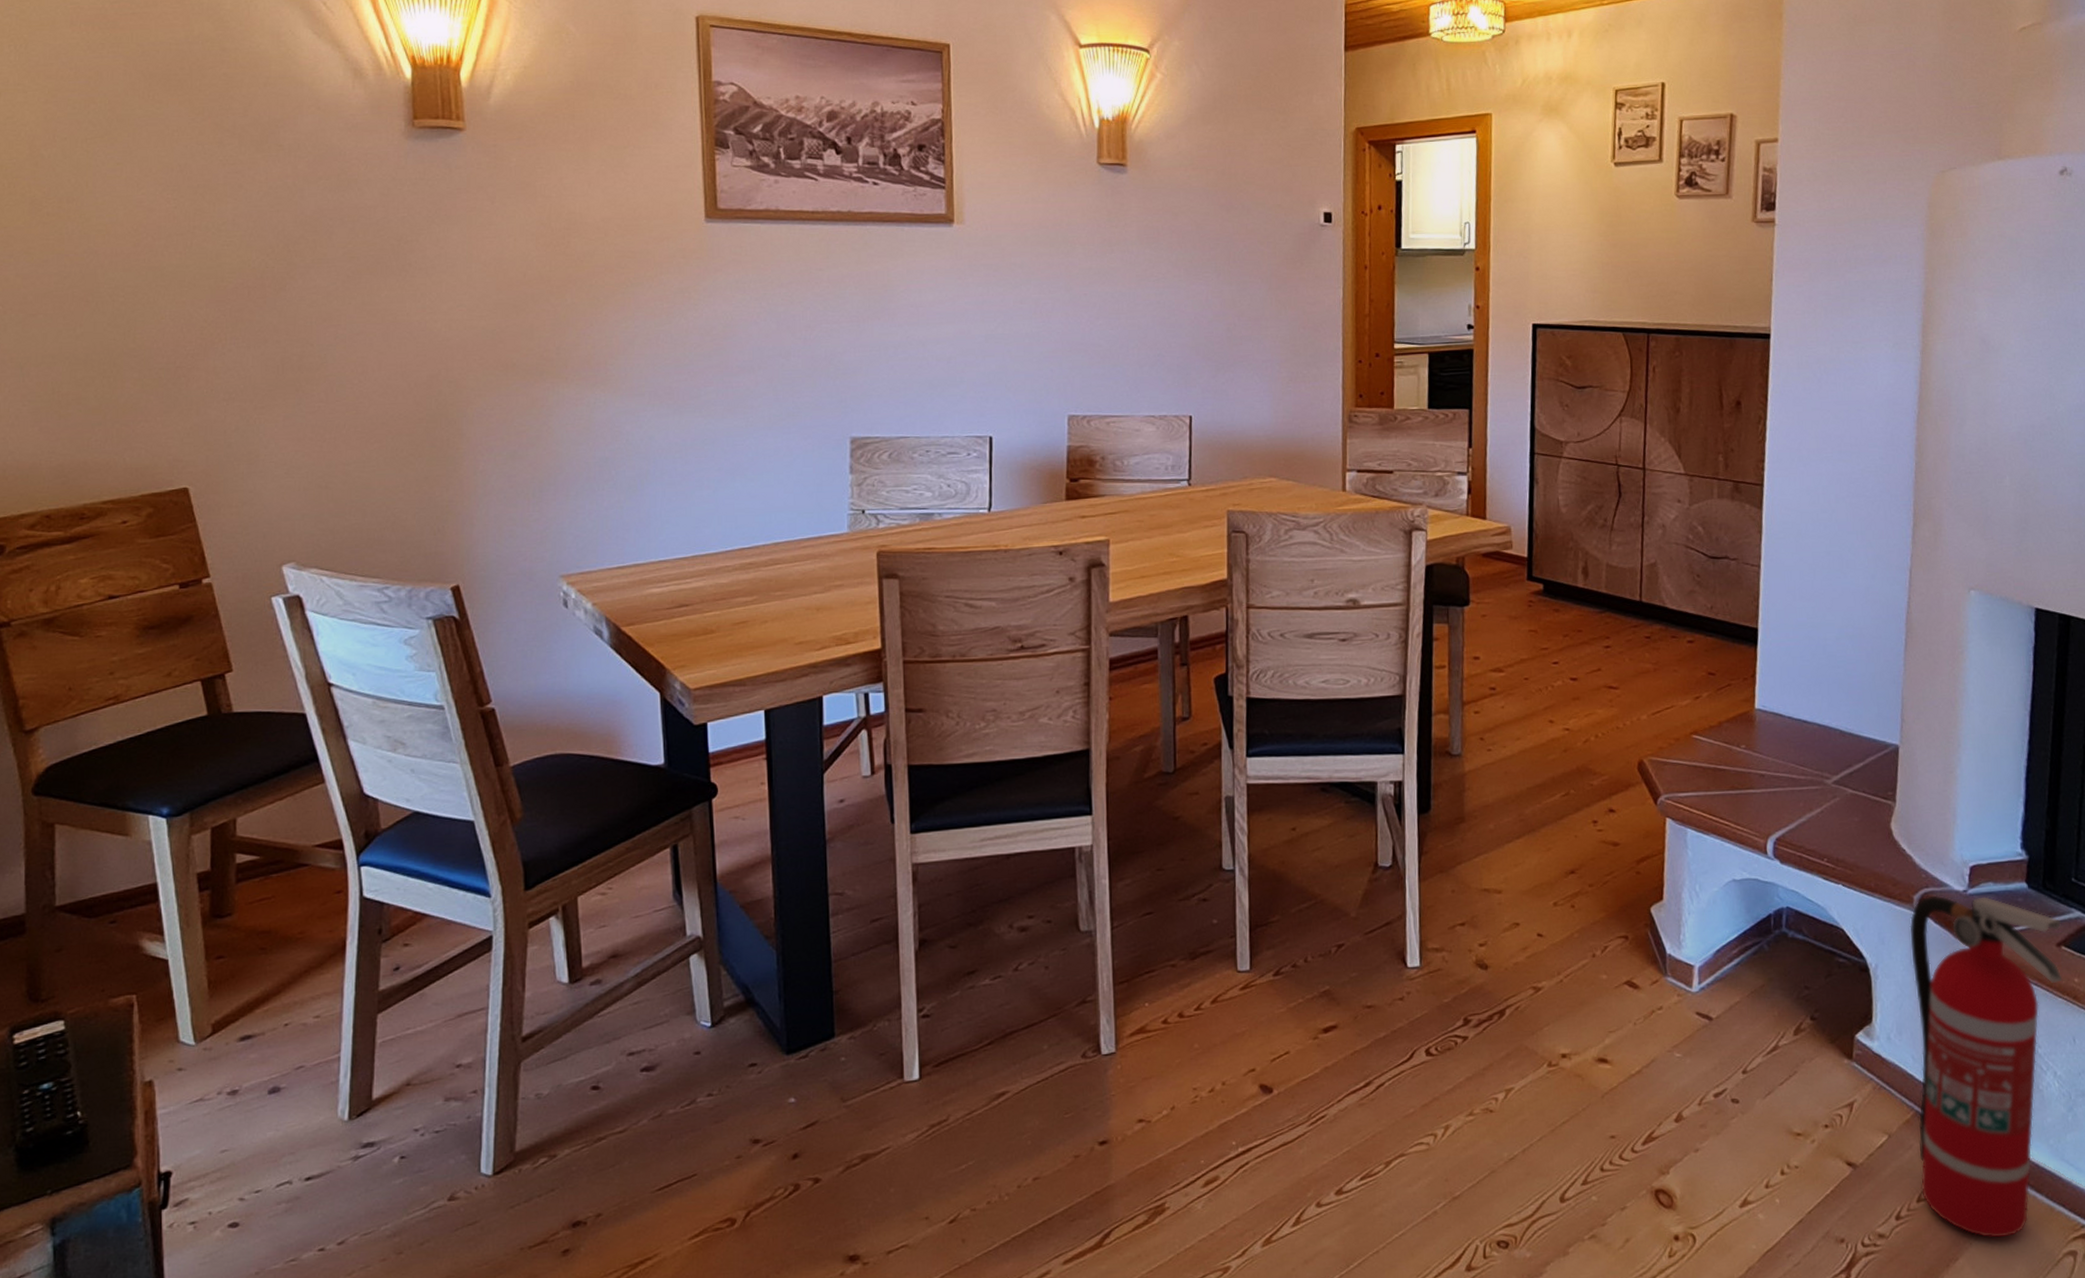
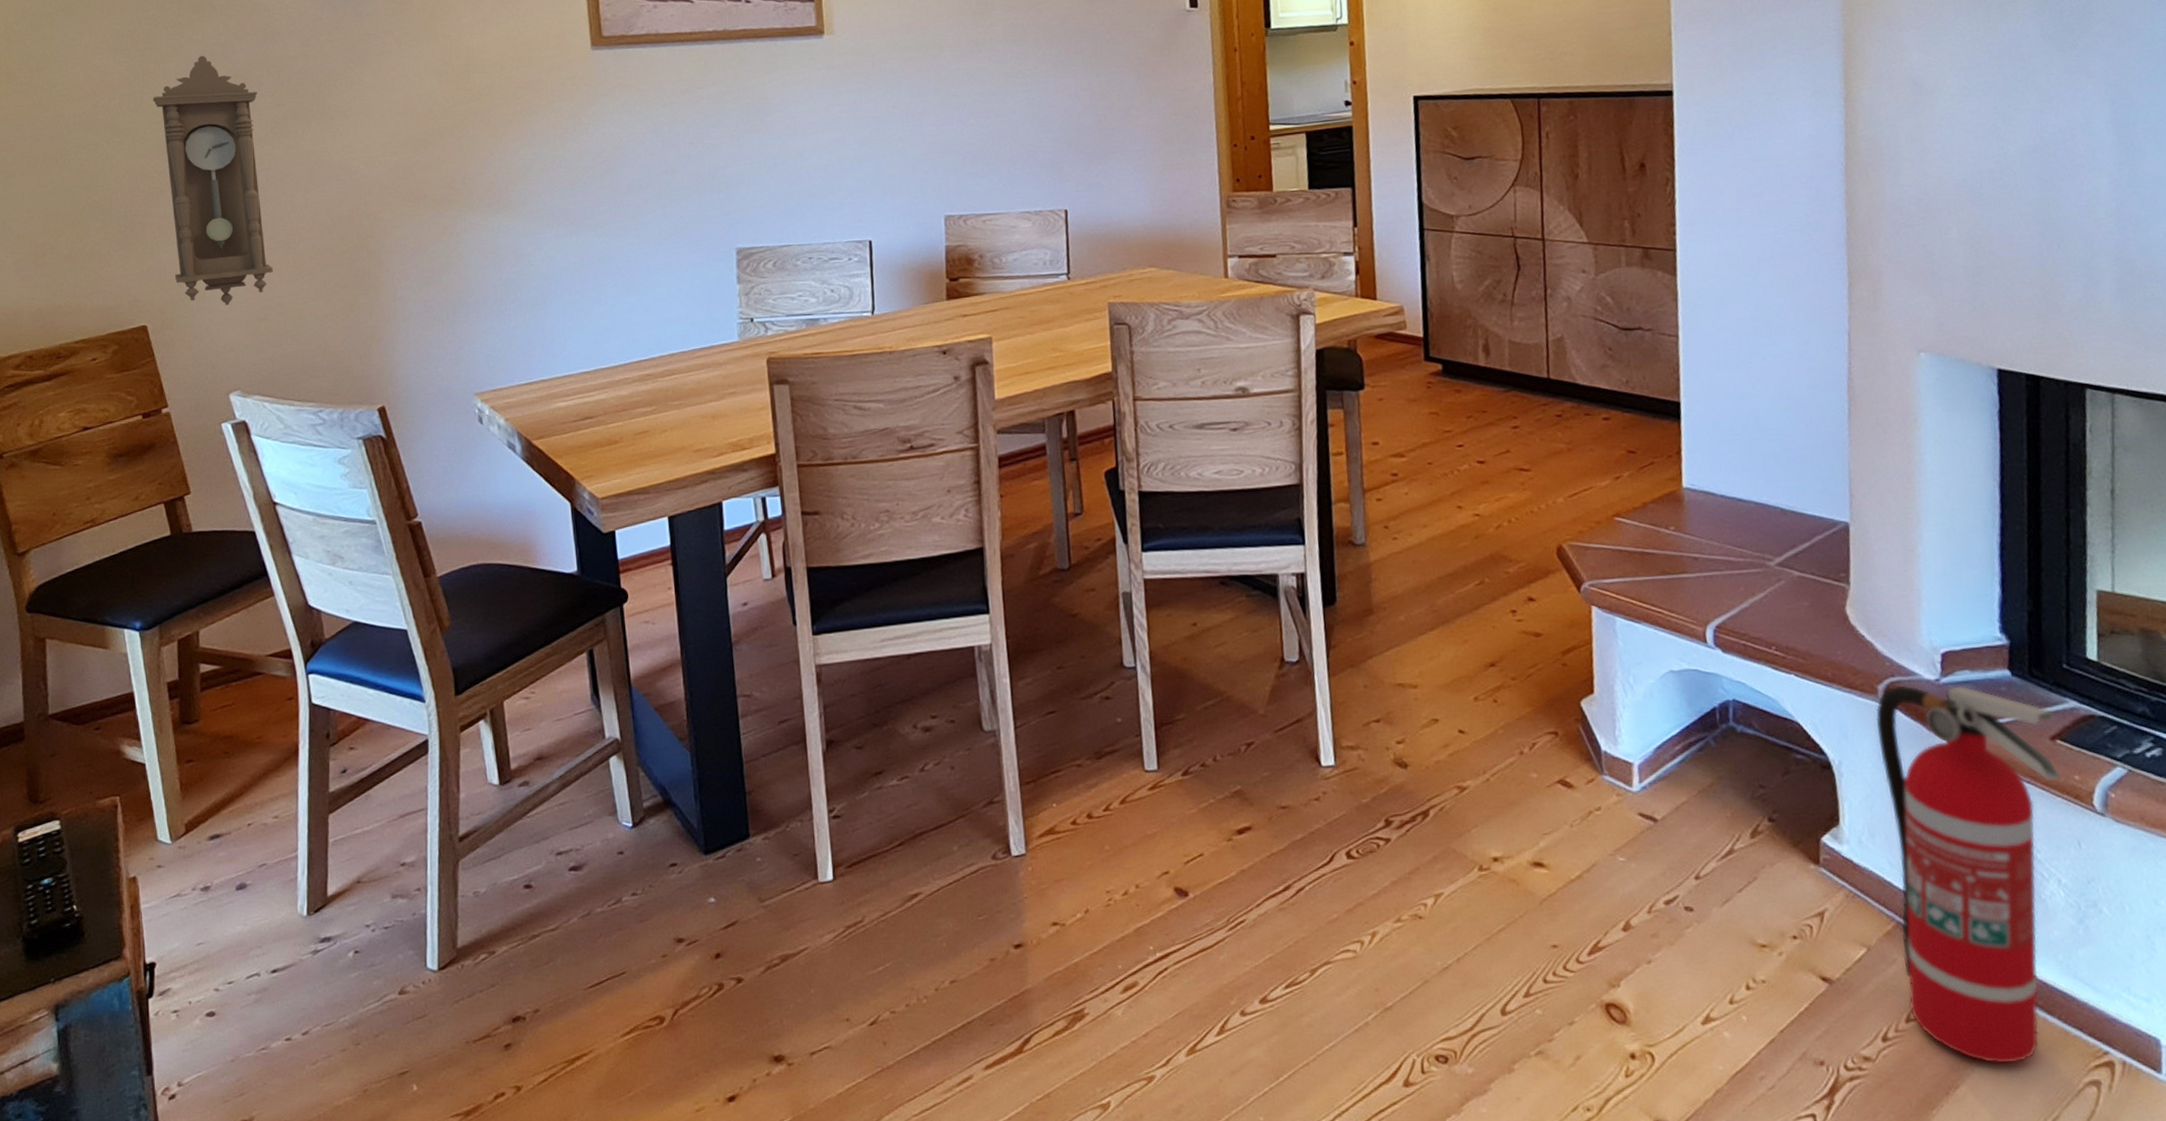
pendulum clock: none [205,198,338,471] -> present [153,55,273,306]

